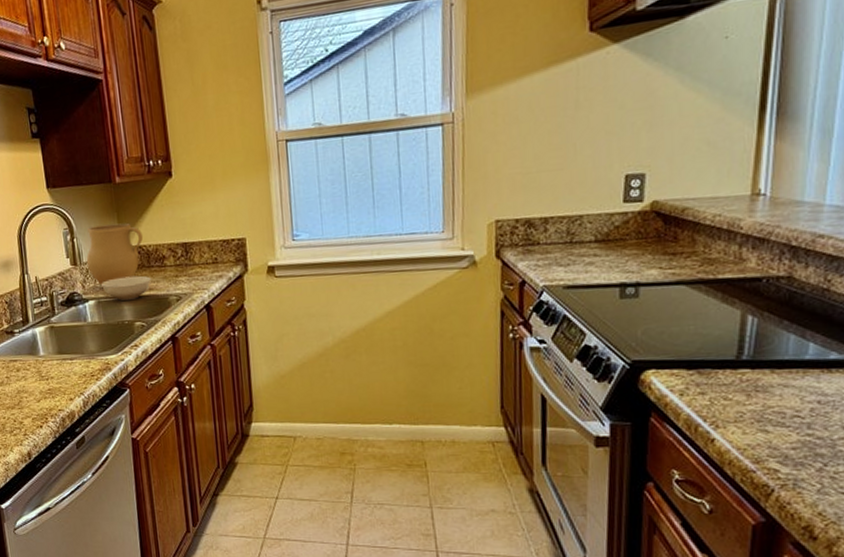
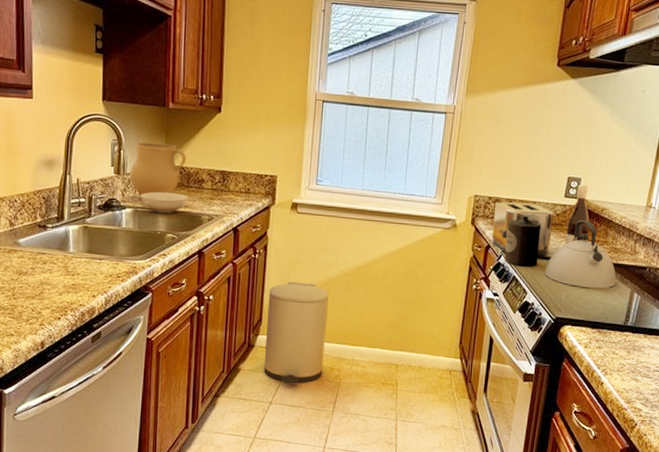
pedal bin: none [256,355,332,474] -> present [264,281,330,383]
toaster: none [525,218,612,287] -> present [492,202,553,256]
canister: none [545,235,596,302] -> present [504,215,542,267]
kettle: none [607,228,717,318] -> present [544,220,617,289]
bottle: none [631,181,666,263] -> present [564,184,589,244]

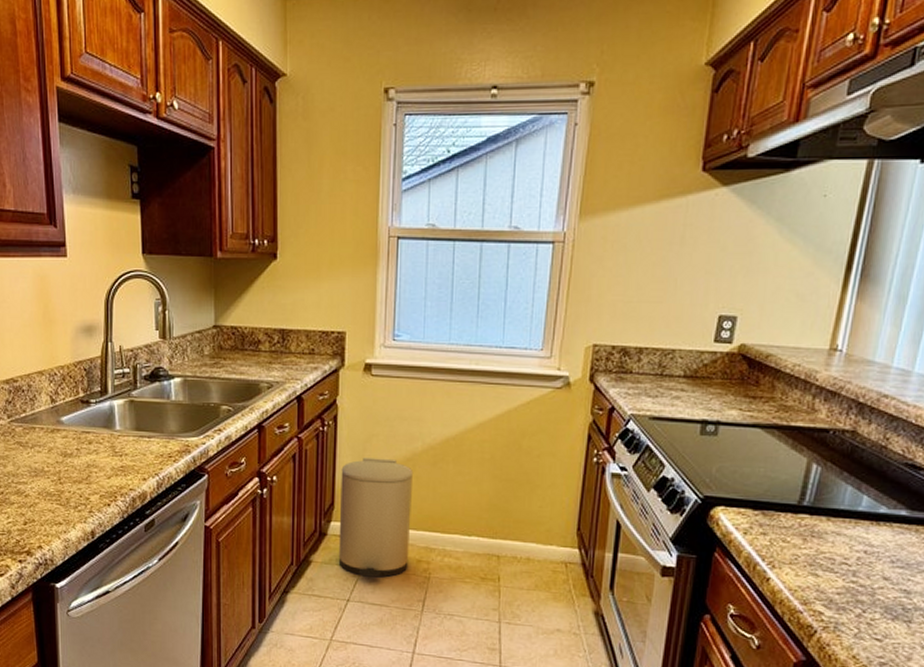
ceramic jug: present [129,142,187,197] -> none [176,300,240,364]
bowl: present [141,191,189,213] -> none [190,357,244,382]
toaster: present [492,202,553,256] -> none [617,352,699,418]
canister: present [504,215,542,267] -> none [633,368,683,433]
kettle: present [544,220,617,289] -> none [687,371,787,459]
bottle: present [564,184,589,244] -> none [715,325,749,402]

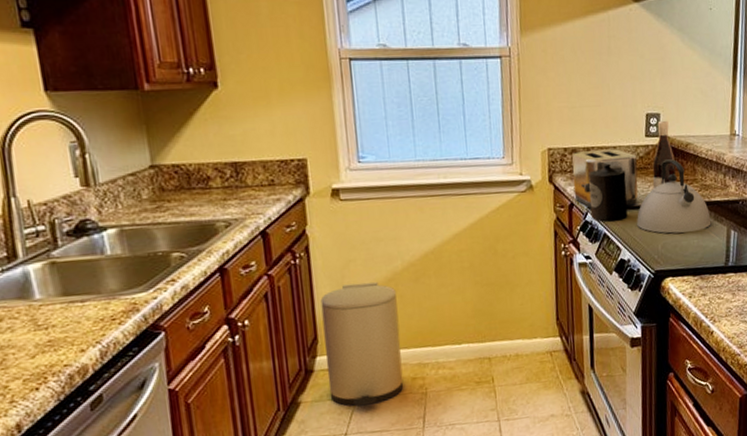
toaster: none [617,352,699,418] -> present [572,149,638,209]
canister: none [633,368,683,433] -> present [588,163,628,222]
kettle: none [687,371,787,459] -> present [636,159,711,234]
bottle: none [715,325,749,402] -> present [652,120,676,188]

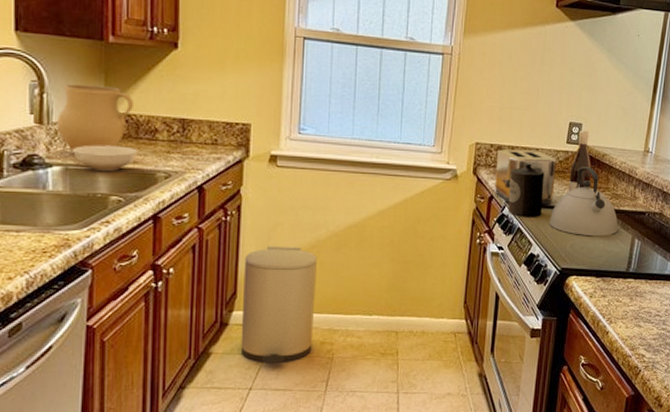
ceramic jug: none [103,137,182,211] -> present [56,84,135,151]
bowl: none [125,198,194,228] -> present [73,144,139,171]

